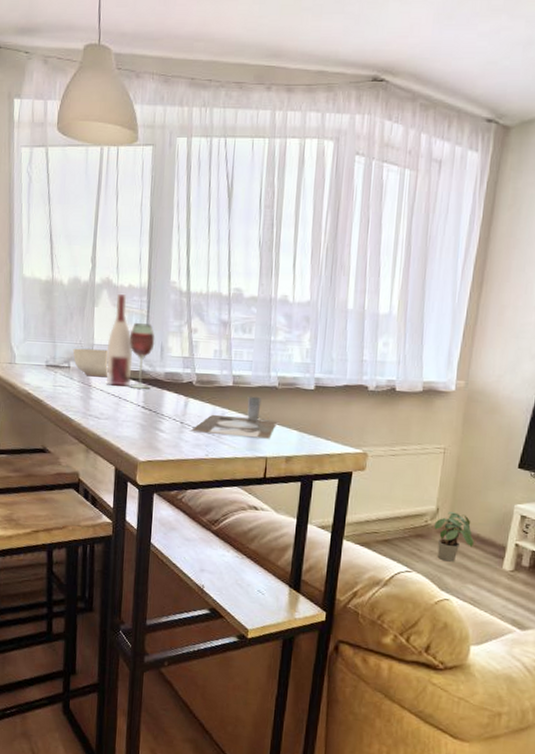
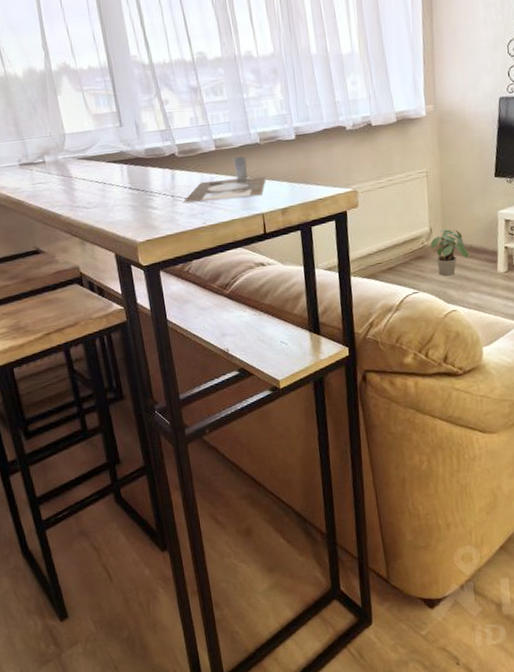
bowl: present [73,348,108,378] -> none [44,137,86,168]
wine bottle: present [105,294,133,386] -> none [77,77,113,173]
wineglass: present [129,323,155,390] -> none [100,103,134,171]

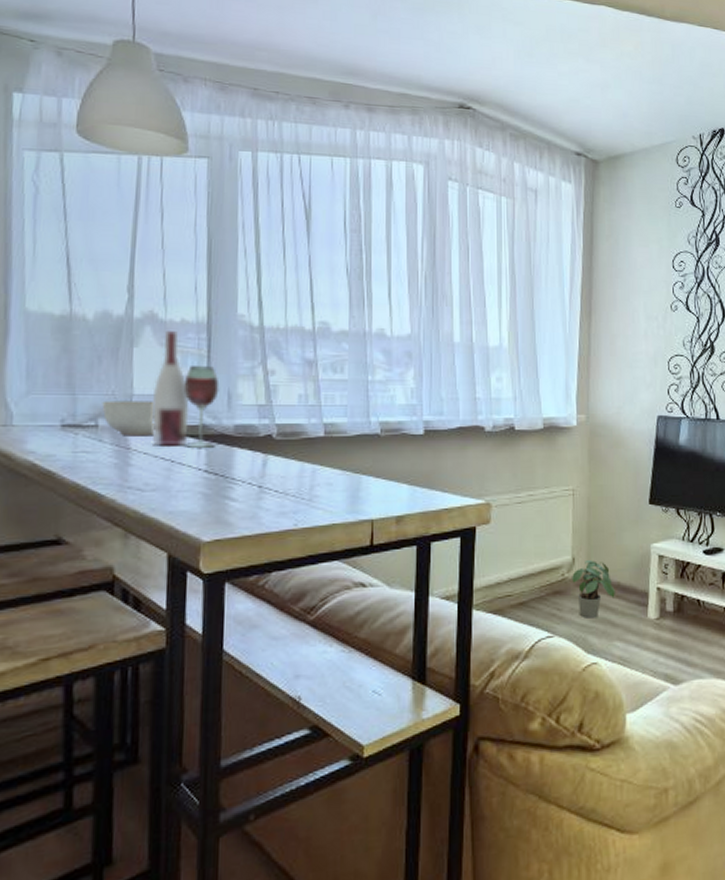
bowl: none [44,137,86,168] -> present [102,400,154,436]
wine bottle: none [77,77,113,173] -> present [151,331,190,446]
wineglass: none [100,103,134,171] -> present [183,366,220,449]
place setting: present [183,155,267,203] -> none [273,447,383,498]

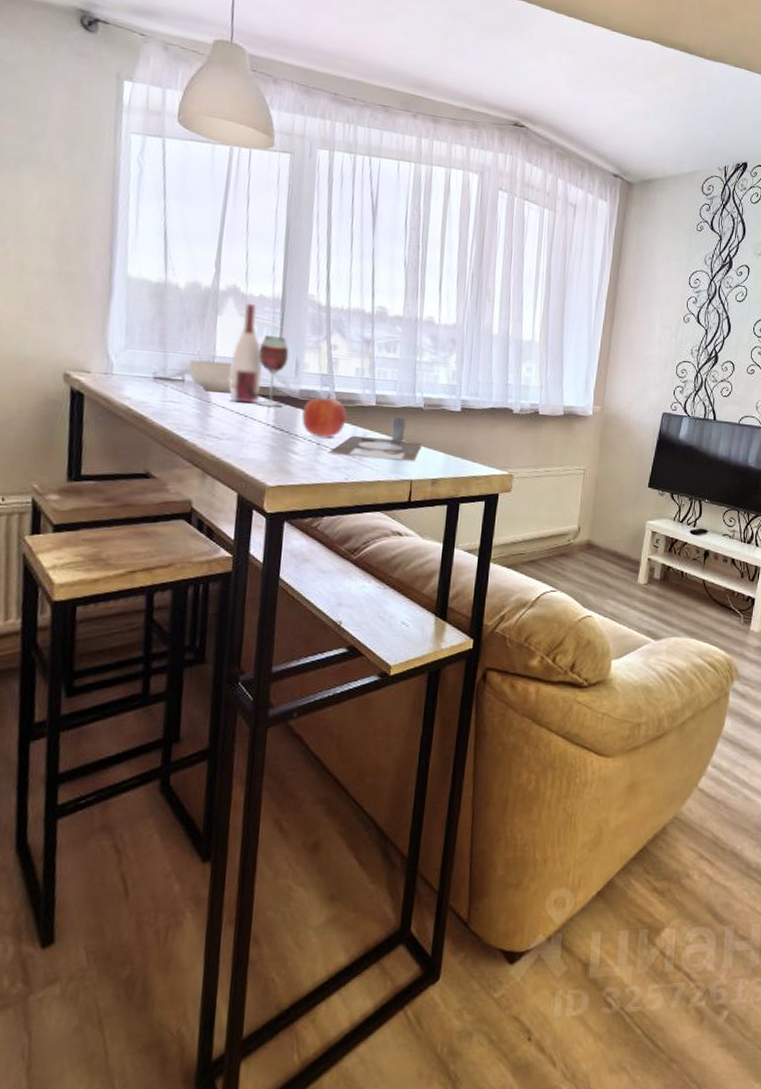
fruit: none [239,427,291,478] -> present [302,393,347,437]
place setting: none [273,447,383,498] -> present [329,416,424,461]
potted plant: present [572,559,615,618] -> none [576,529,612,579]

